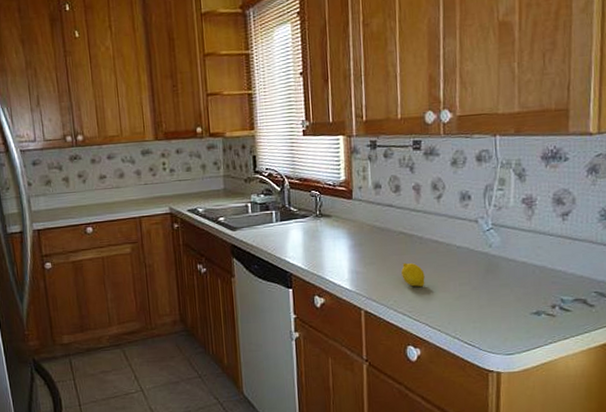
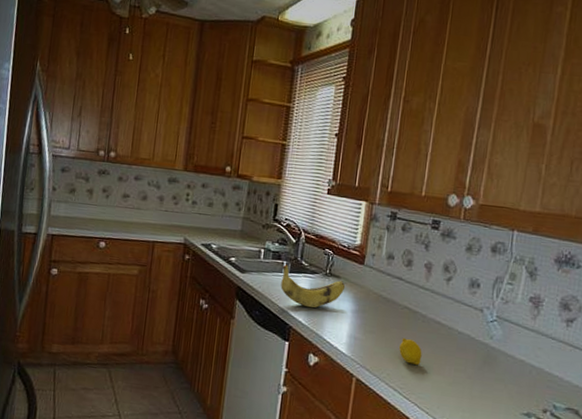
banana: none [272,213,338,252] -> present [280,264,346,308]

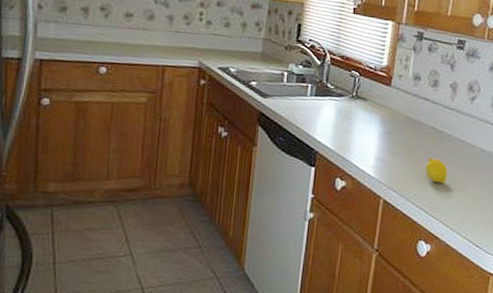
banana: present [280,264,346,308] -> none [305,87,372,132]

